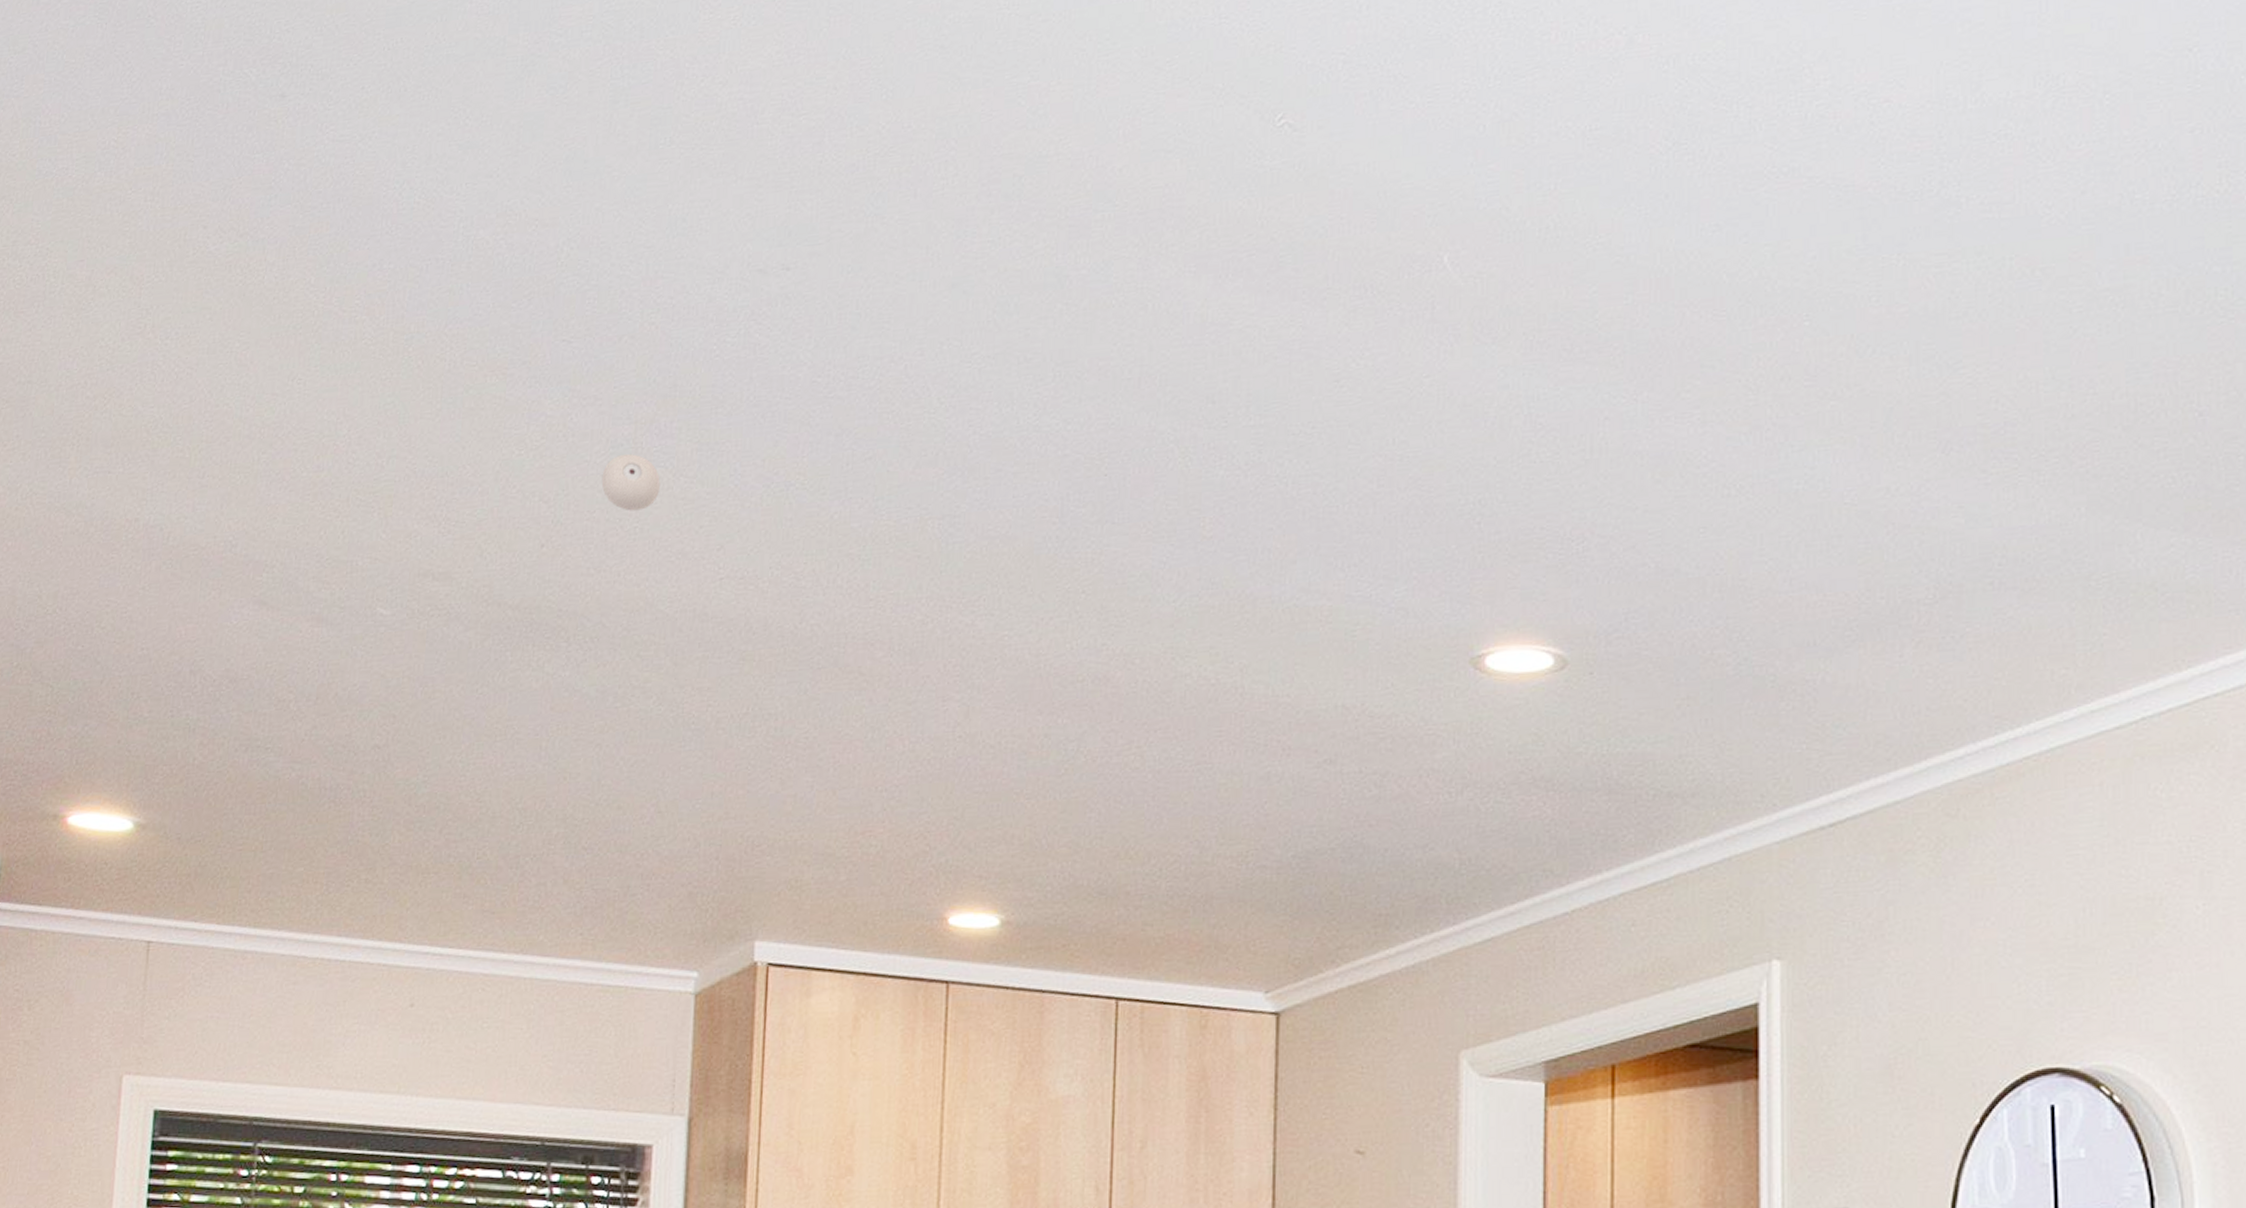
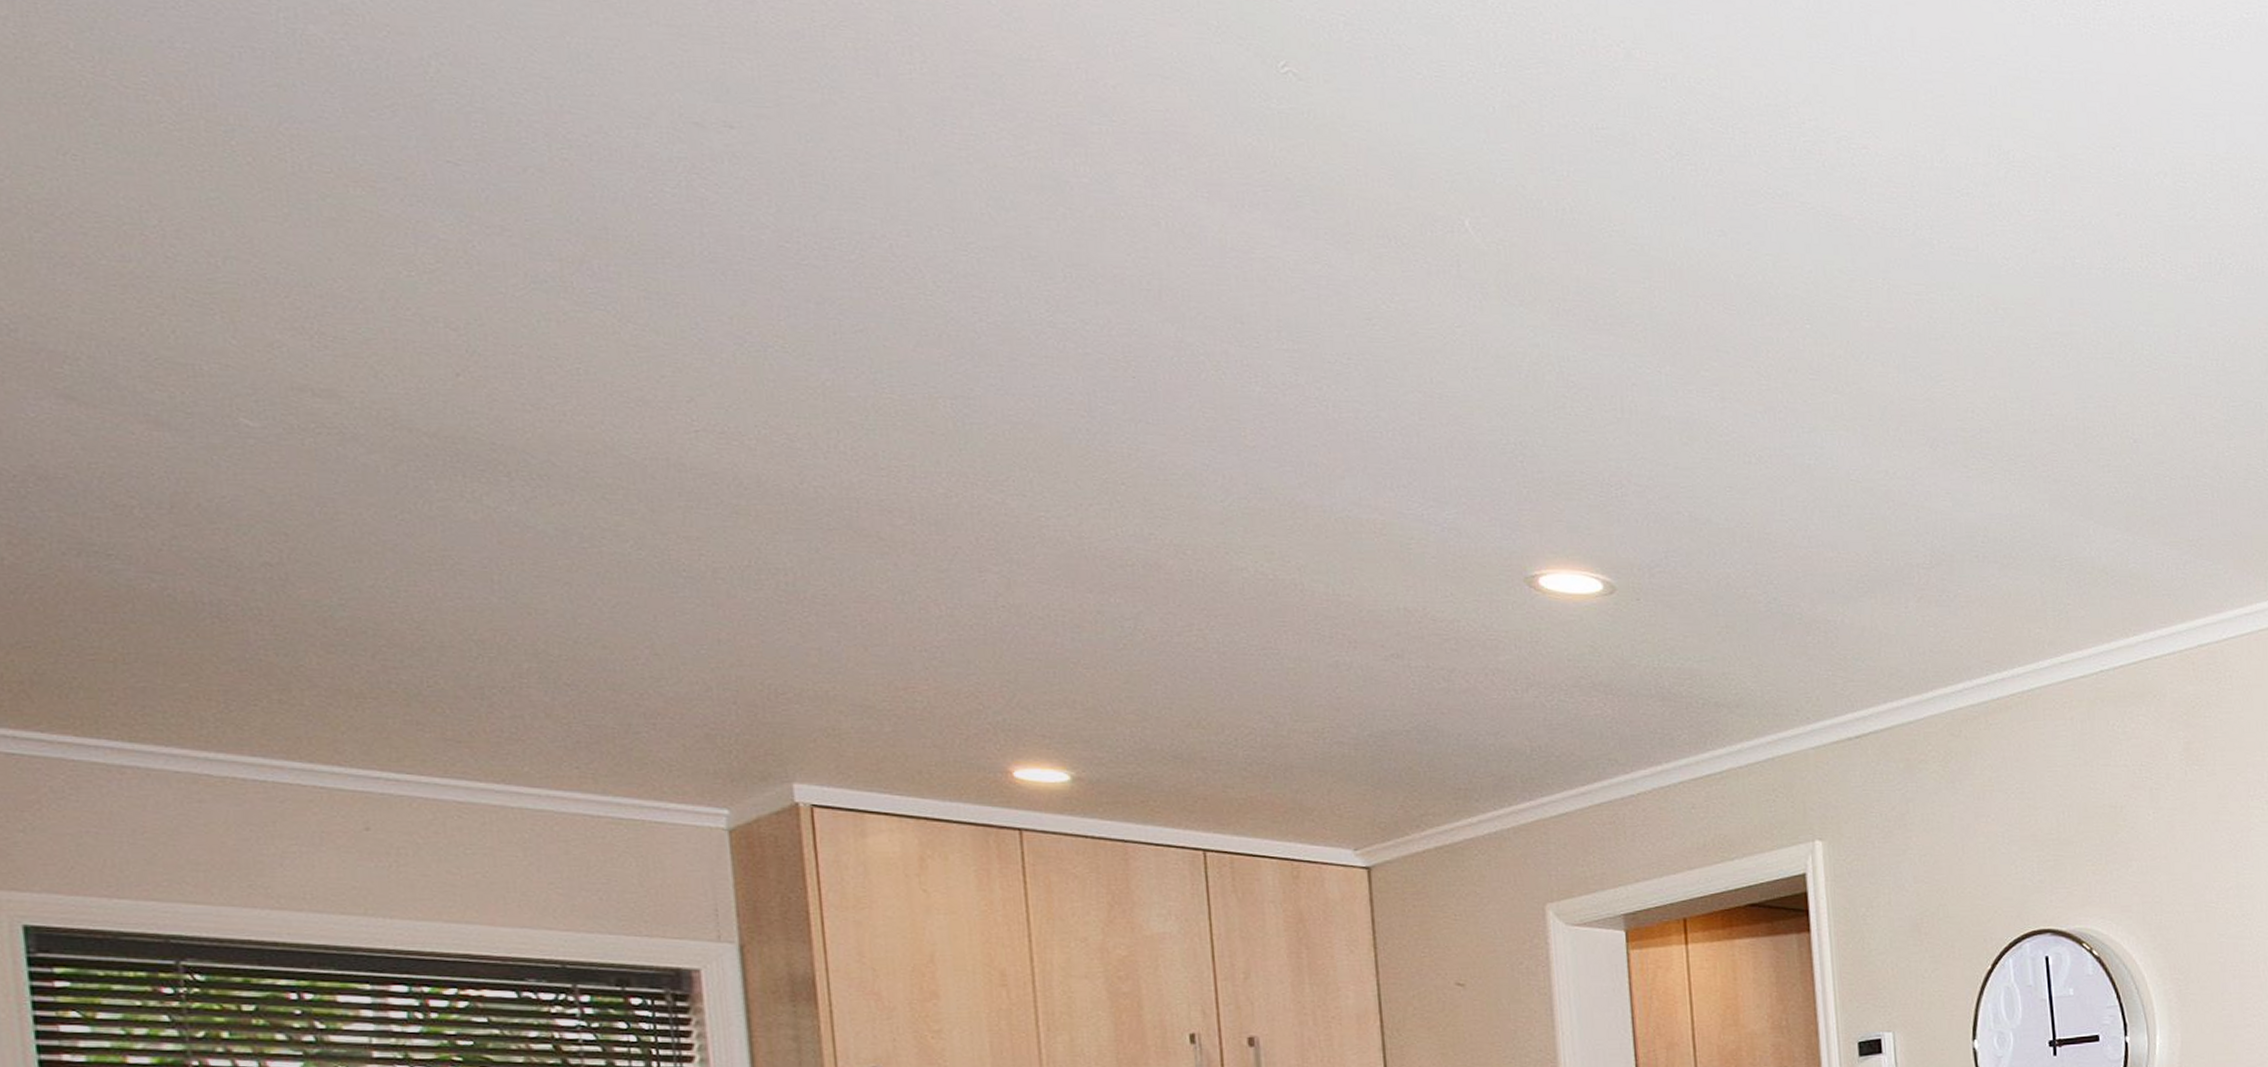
eyeball: present [601,453,660,511] -> none [524,291,604,352]

